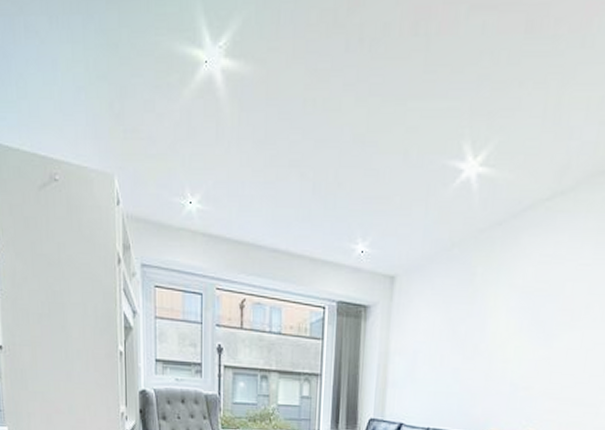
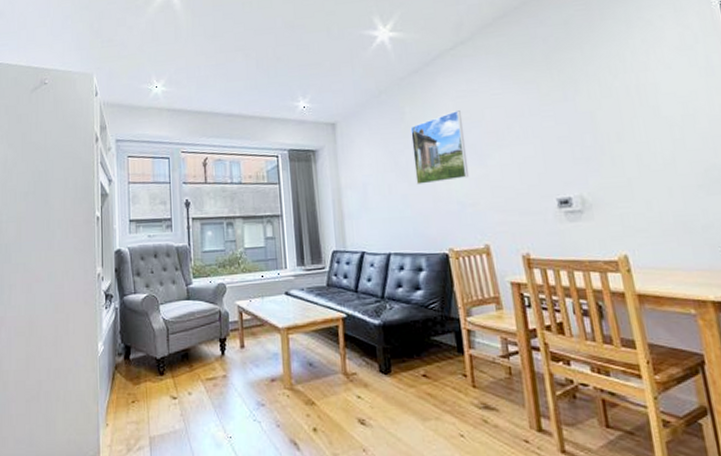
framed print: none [471,279,539,360] -> present [410,110,470,185]

